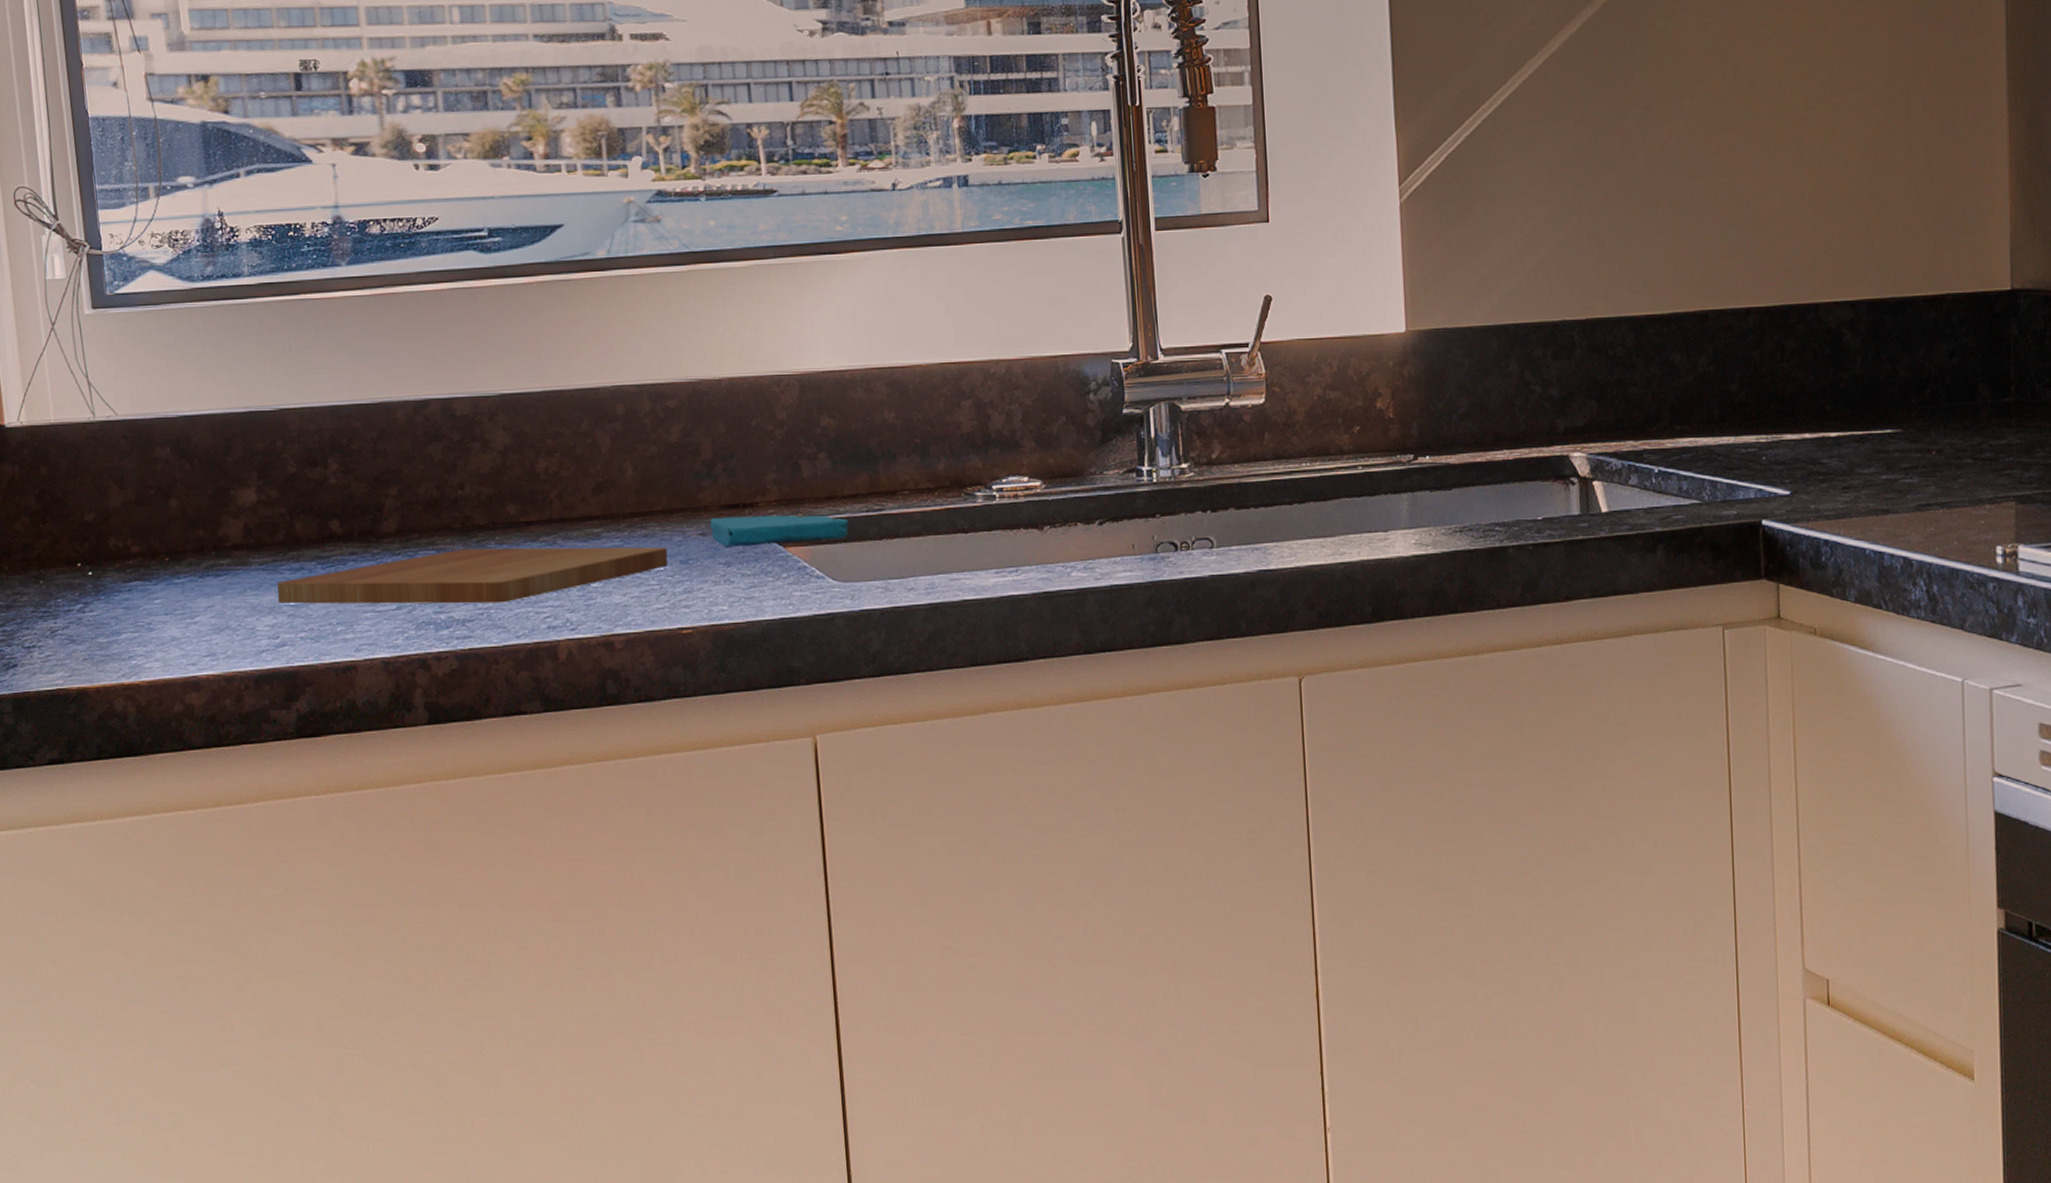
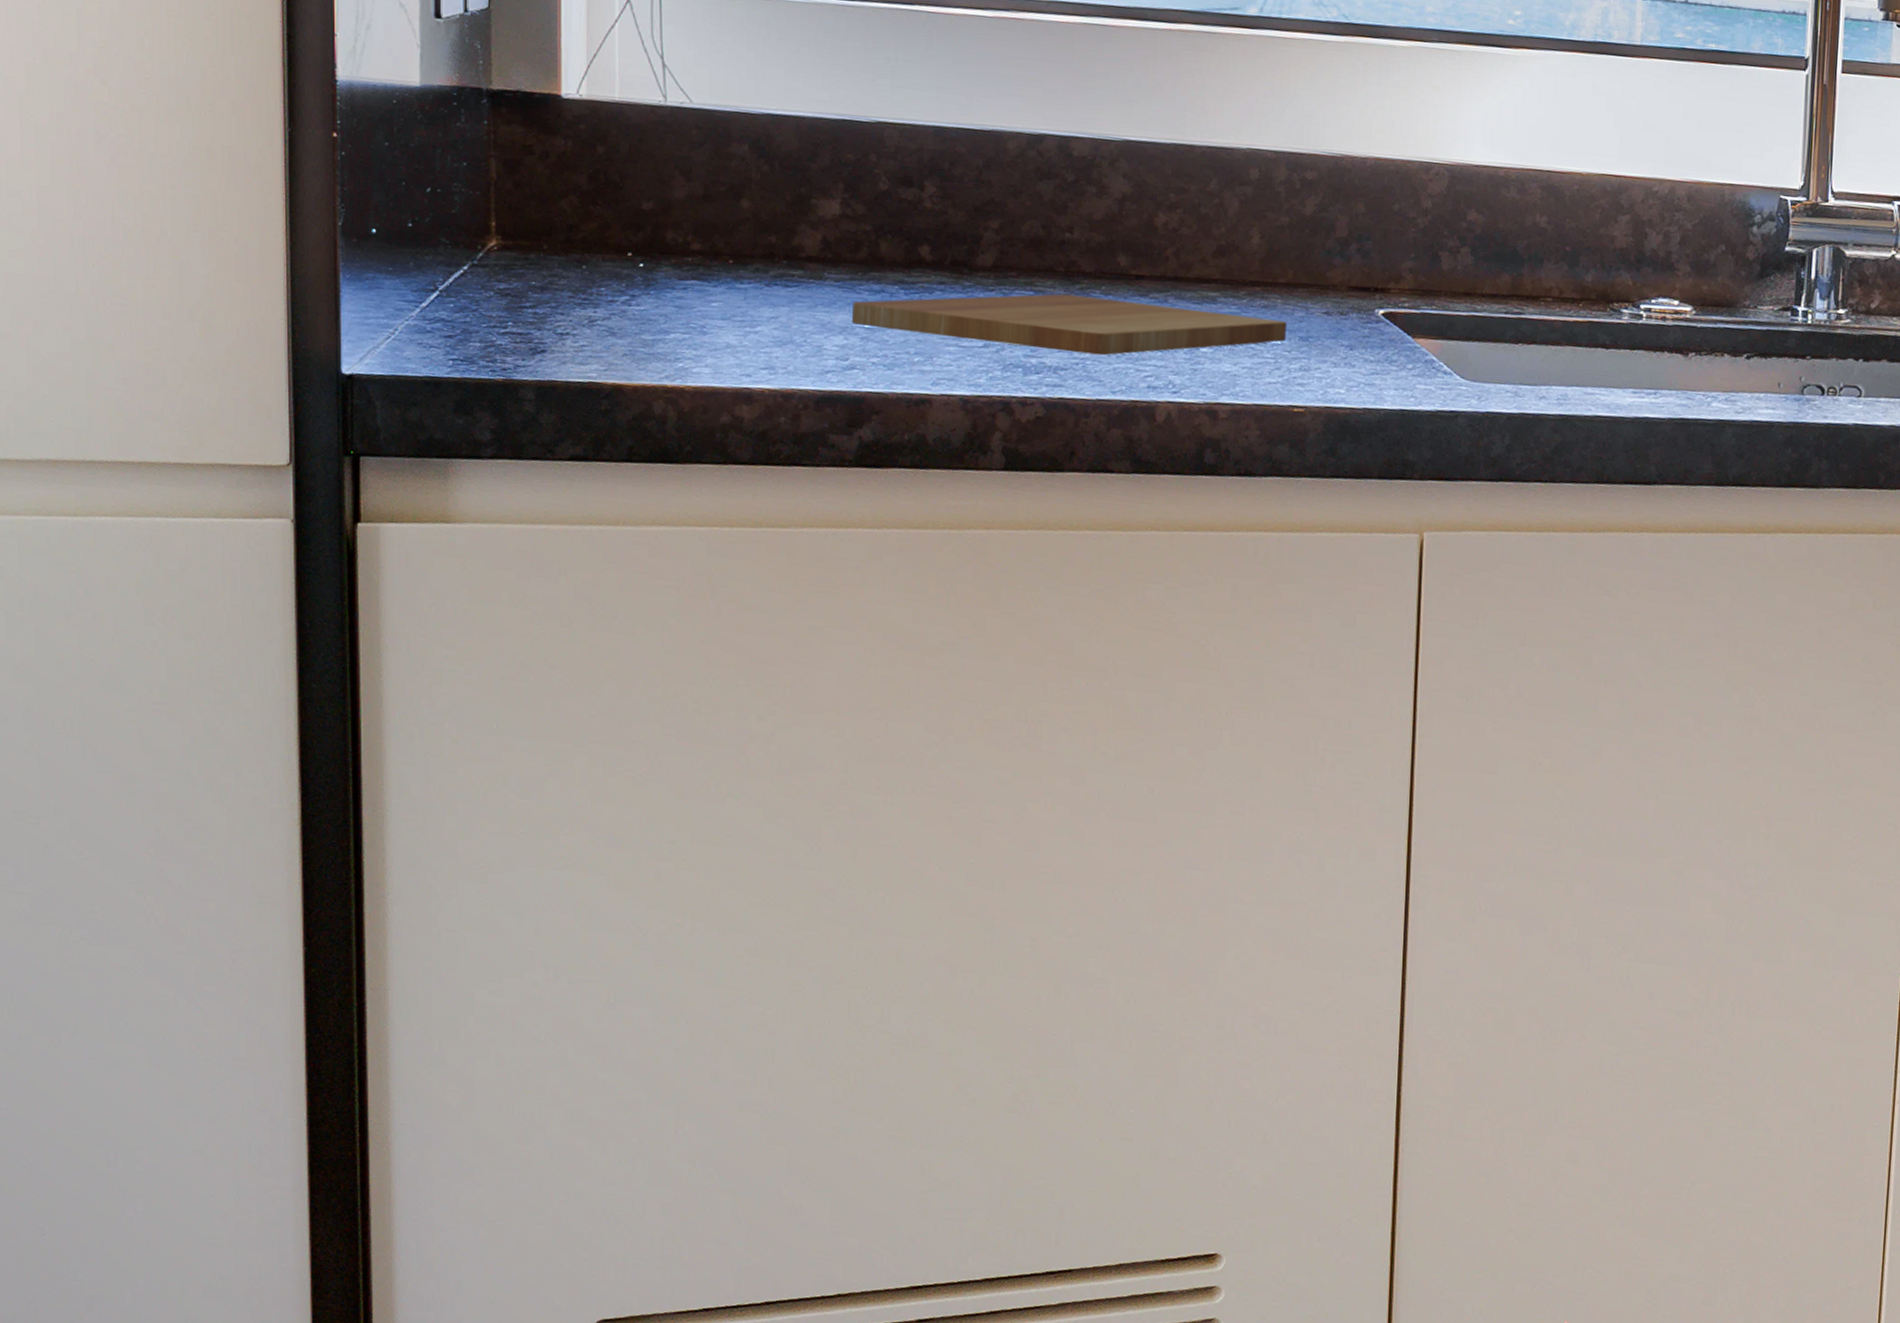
sponge: present [709,515,850,547] -> none [1336,297,1486,337]

